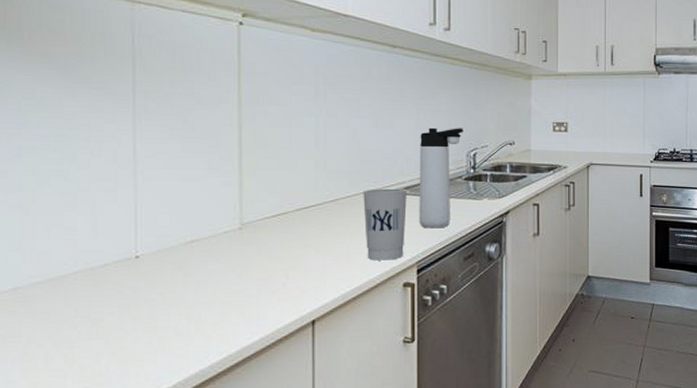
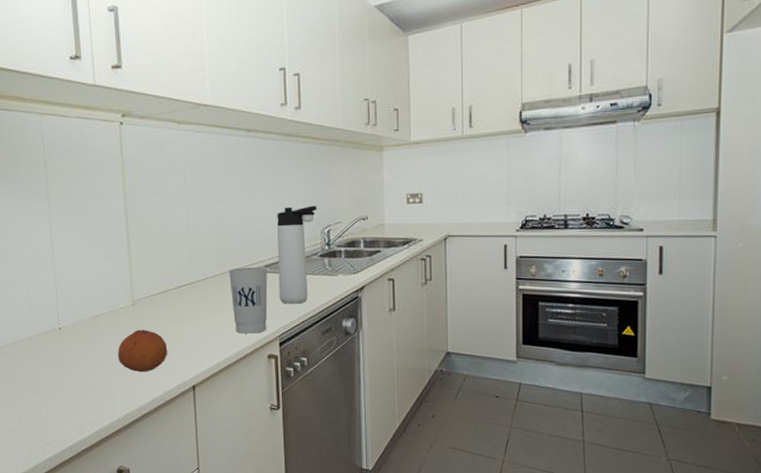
fruit: none [217,256,283,307] -> present [118,329,168,372]

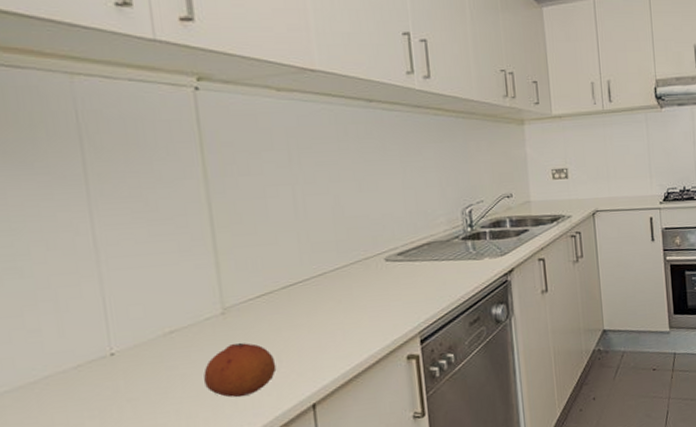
cup: present [229,266,268,334] -> none [353,255,405,335]
thermos bottle: present [277,205,317,304] -> none [409,184,456,295]

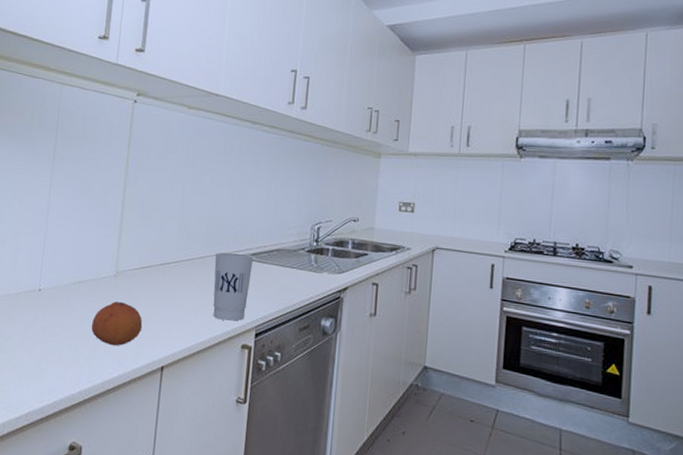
cup: none [353,255,405,335] -> present [213,252,253,321]

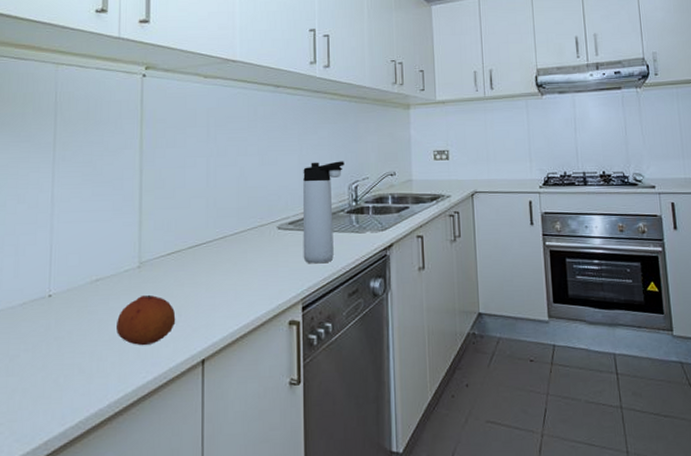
cup: present [213,252,253,321] -> none [250,224,291,298]
thermos bottle: none [261,199,310,296] -> present [302,161,345,264]

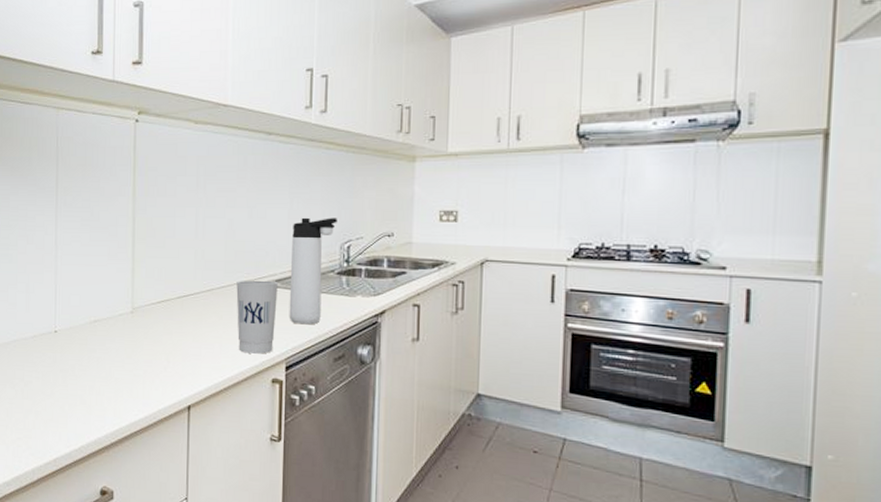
fruit: present [117,294,176,345] -> none [112,339,165,386]
cup: none [250,224,291,298] -> present [236,280,278,354]

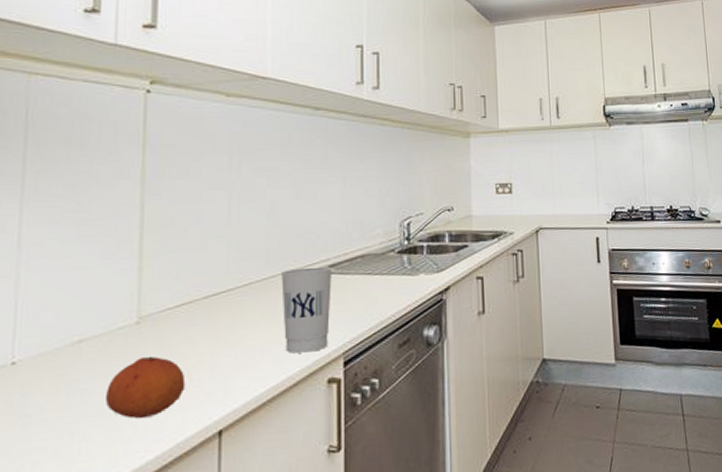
fruit: none [112,339,165,386] -> present [106,356,186,419]
thermos bottle: present [289,217,337,325] -> none [345,195,395,312]

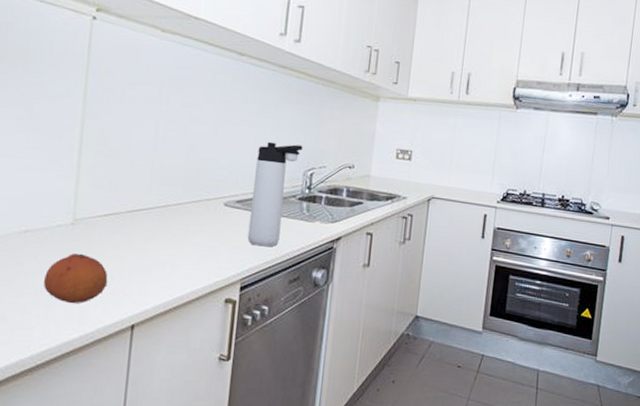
cup: present [281,267,332,354] -> none [192,199,239,274]
thermos bottle: none [345,195,395,312] -> present [247,141,303,247]

